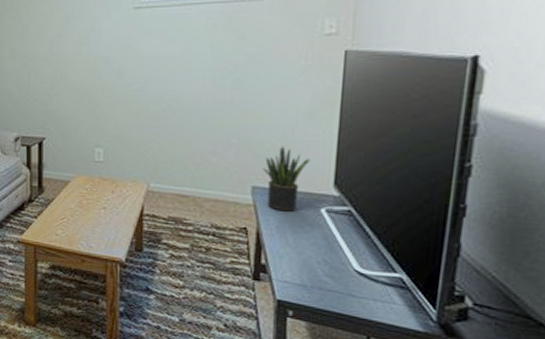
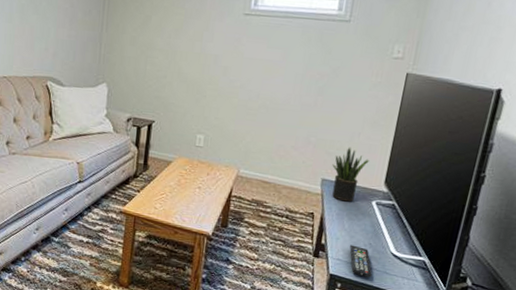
remote control: none [299,263,332,302] -> present [349,245,372,278]

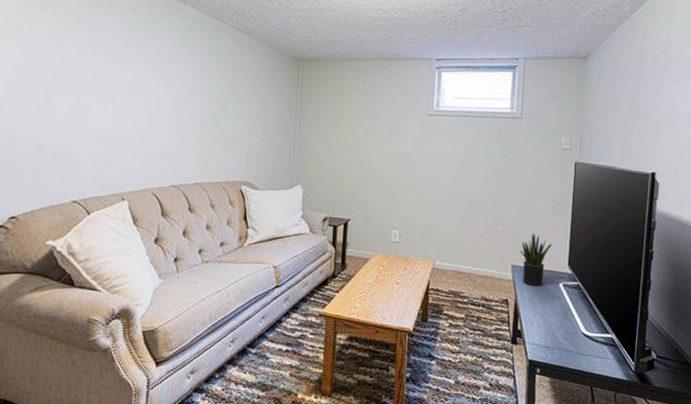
remote control: present [349,245,372,278] -> none [544,328,567,360]

